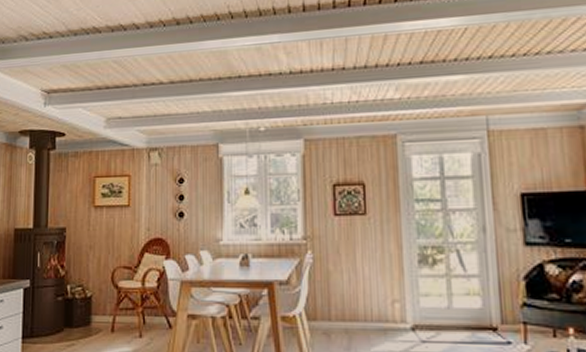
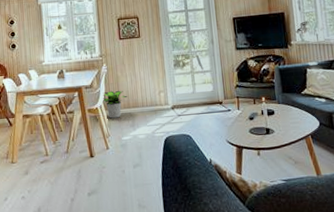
potted plant: none [303,292,343,335] -> present [102,90,128,119]

